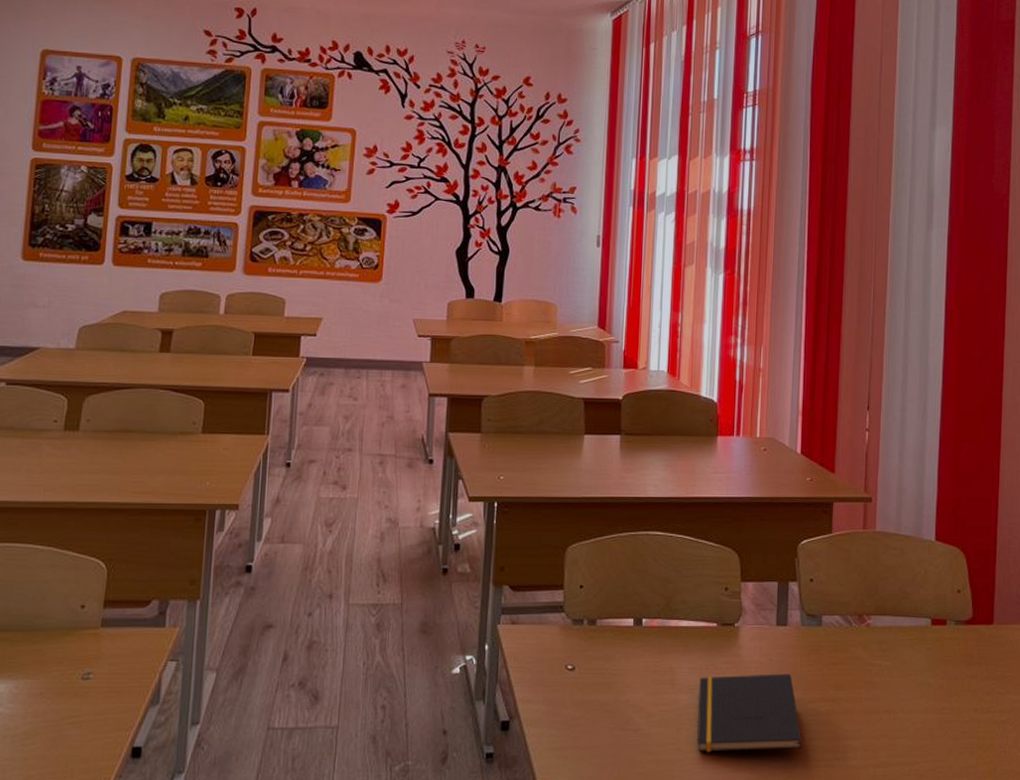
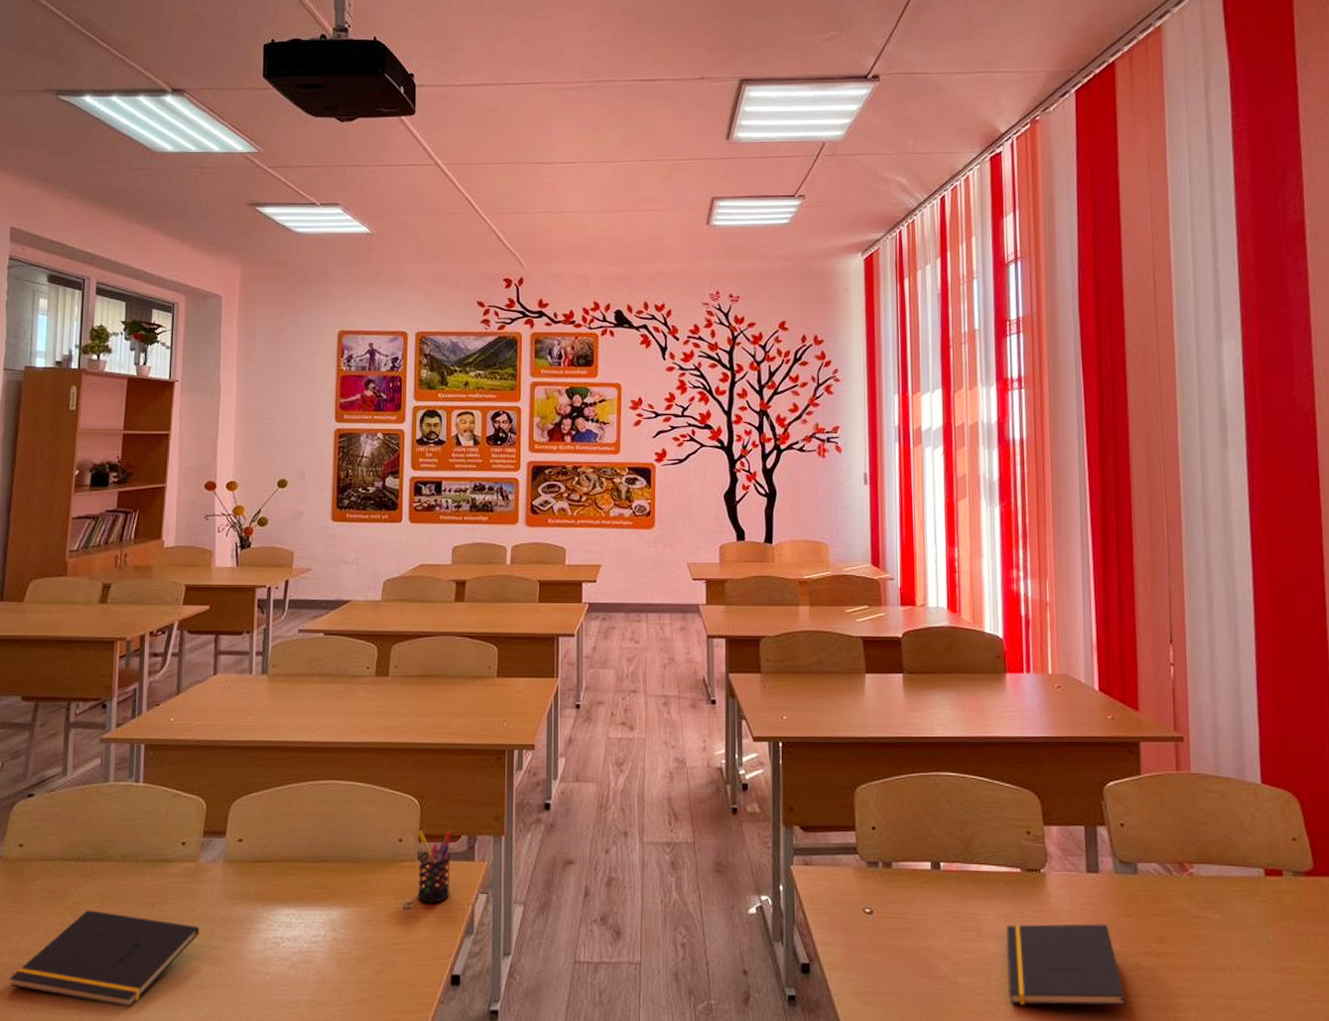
pen holder: none [98,595,140,673] -> present [417,830,451,903]

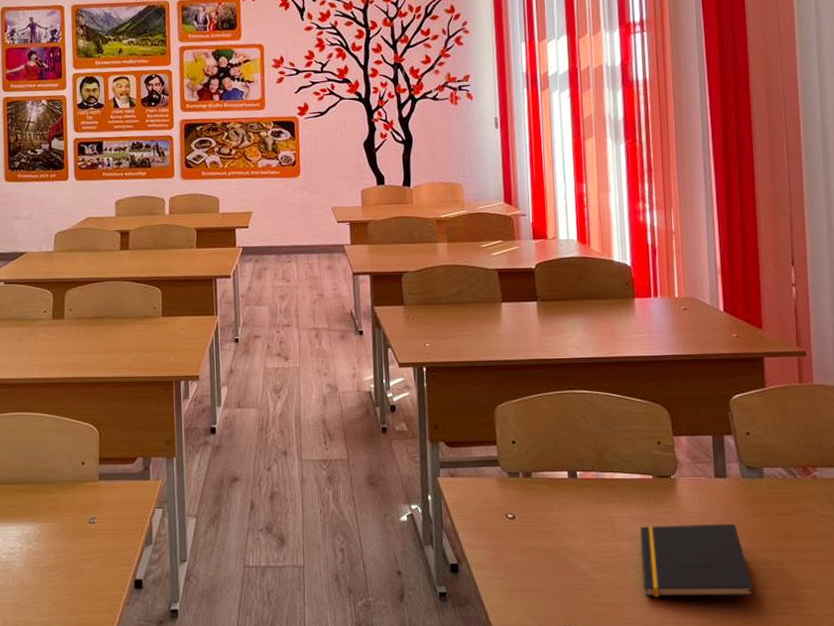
pen holder: present [417,830,451,903] -> none [98,453,130,518]

